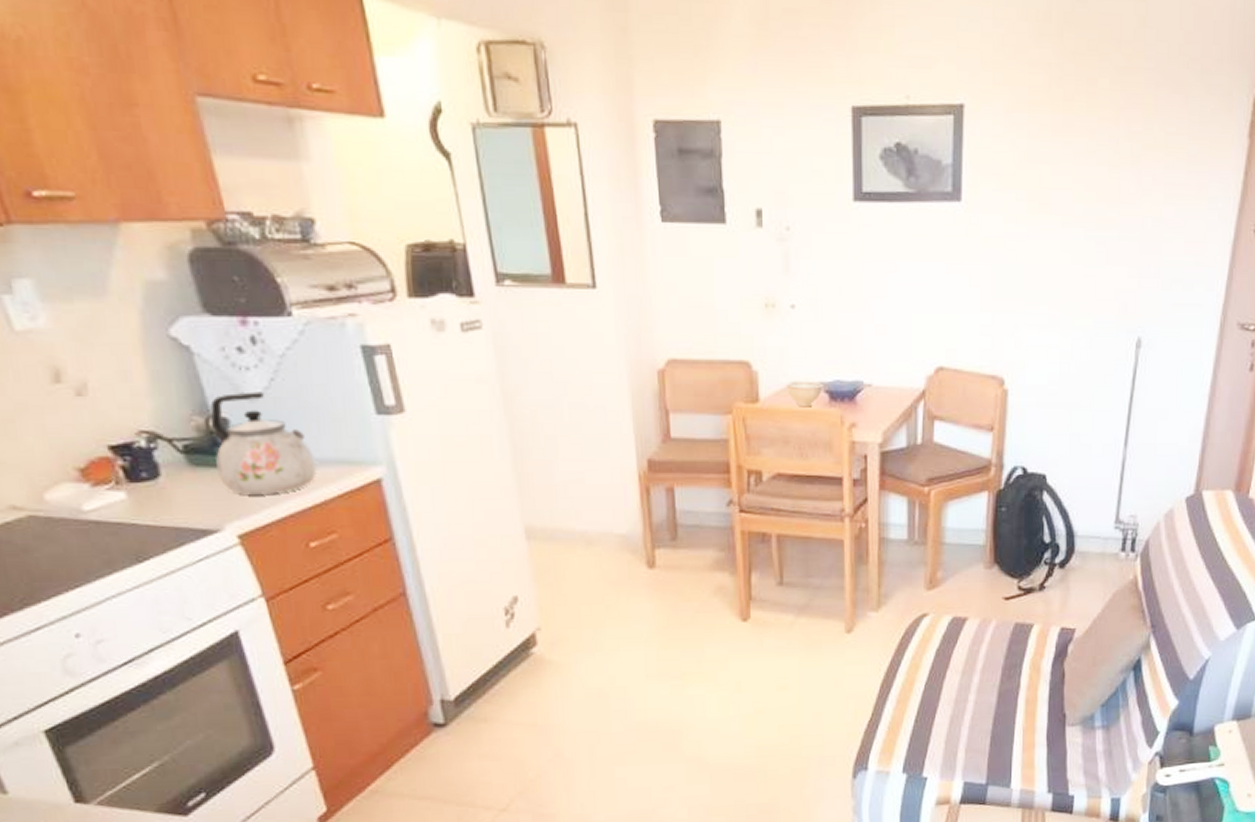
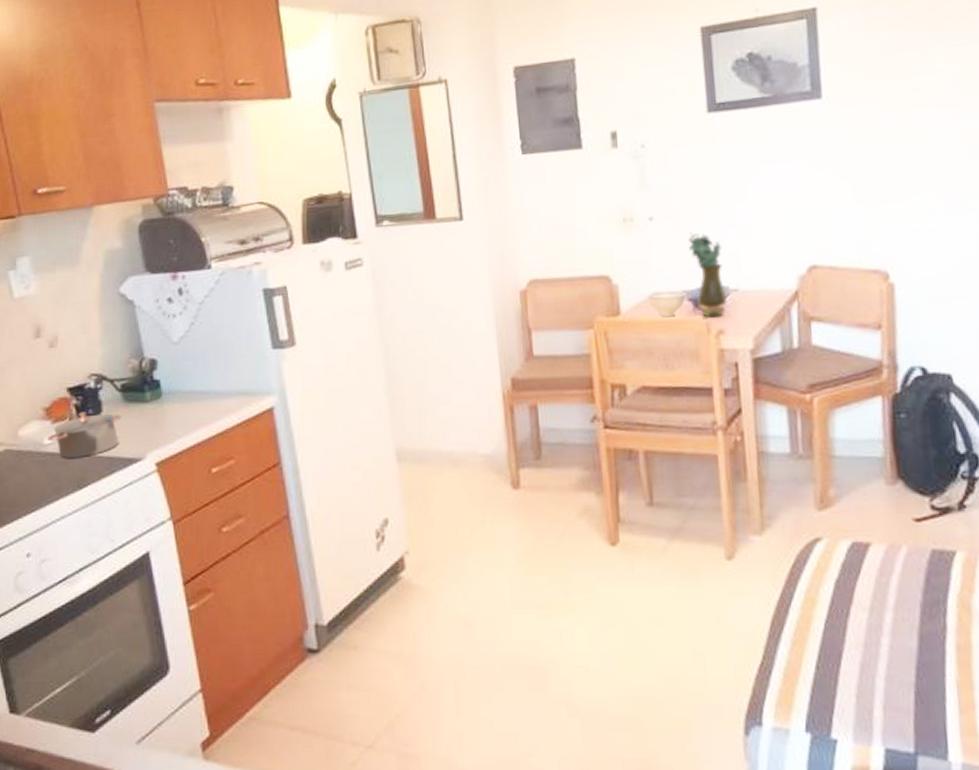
cooking pot: none [86,475,187,529] -> present [46,412,121,459]
kettle: present [209,392,318,495] -> none [143,335,222,426]
vase: none [828,323,861,410] -> present [688,231,727,318]

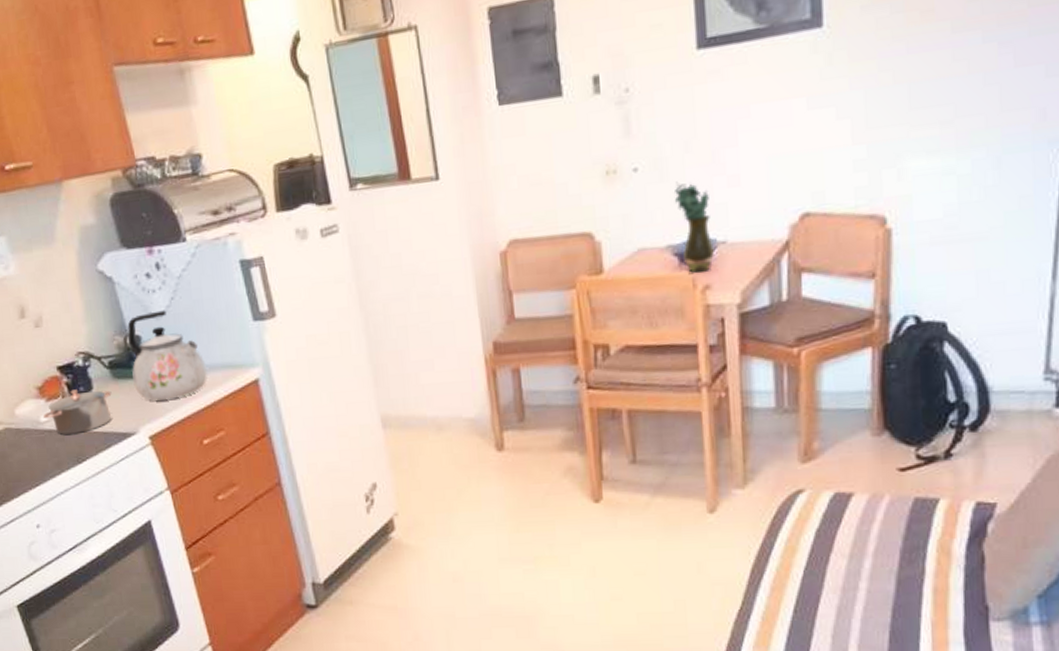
kettle: none [143,335,222,426] -> present [127,310,208,401]
bowl: present [647,290,686,318] -> none [631,245,672,274]

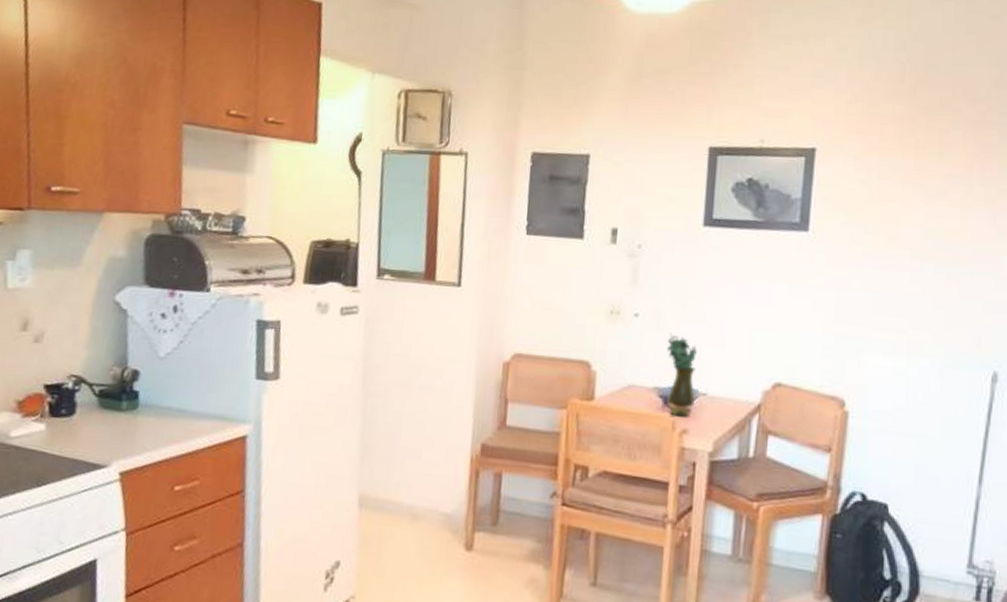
cooking pot: present [42,389,112,435] -> none [14,410,94,456]
kettle: present [127,310,208,401] -> none [118,350,199,439]

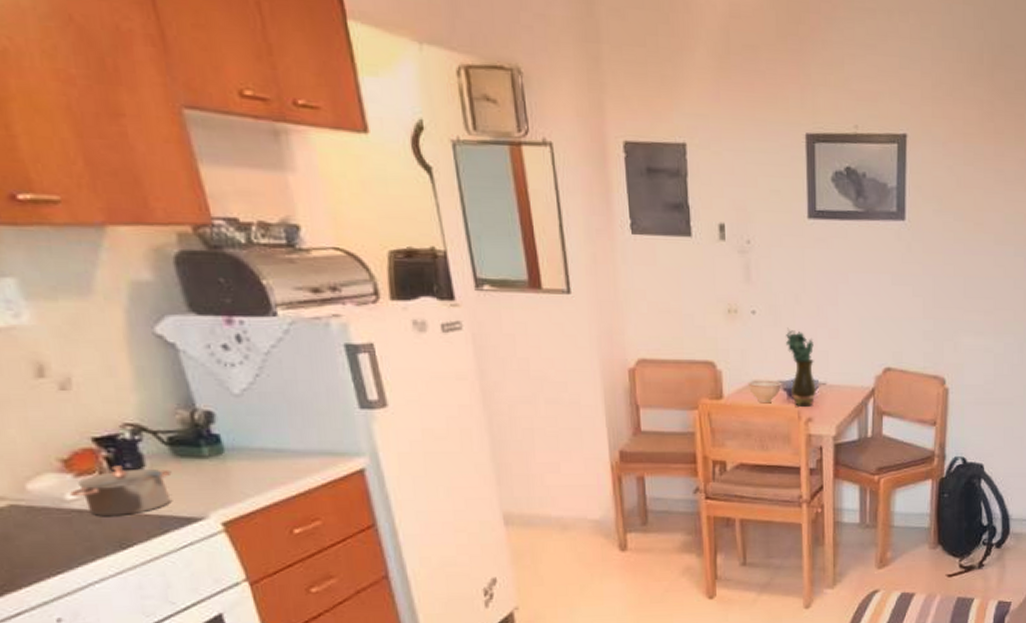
cooking pot: none [14,410,94,456] -> present [69,465,172,517]
bowl: none [621,384,658,410] -> present [747,380,782,404]

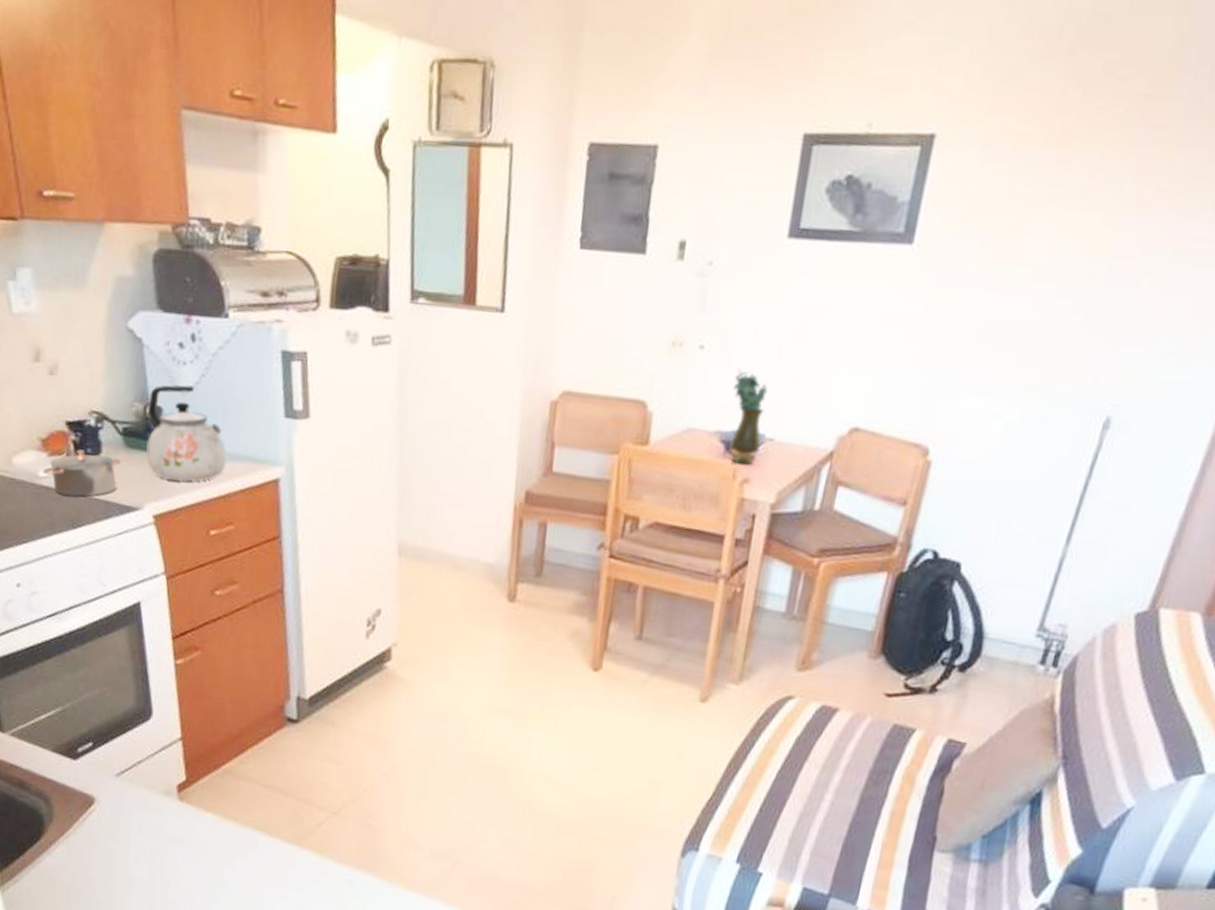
kettle: none [194,387,302,484] -> present [146,385,228,482]
bowl: present [747,380,782,404] -> none [680,427,721,457]

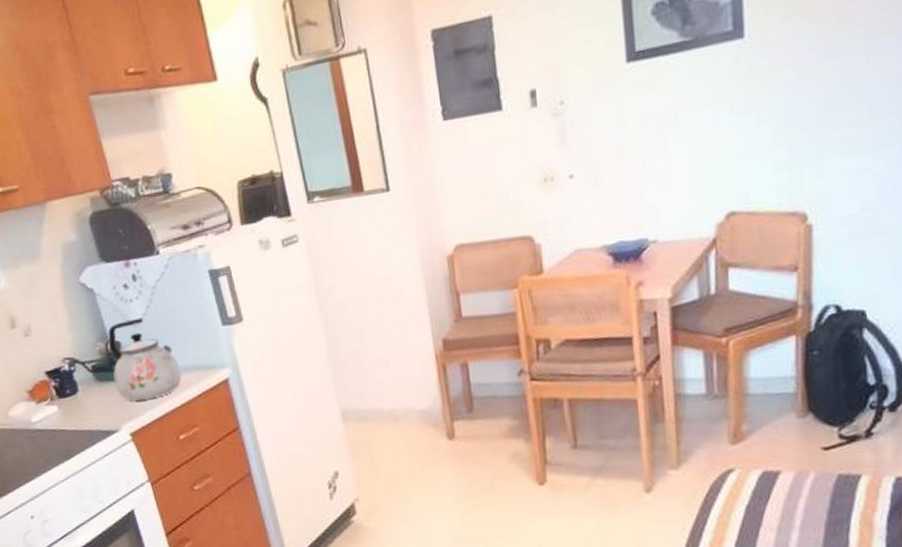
cooking pot: present [42,449,121,498] -> none [33,392,96,434]
vase: present [729,368,768,465] -> none [608,186,647,271]

